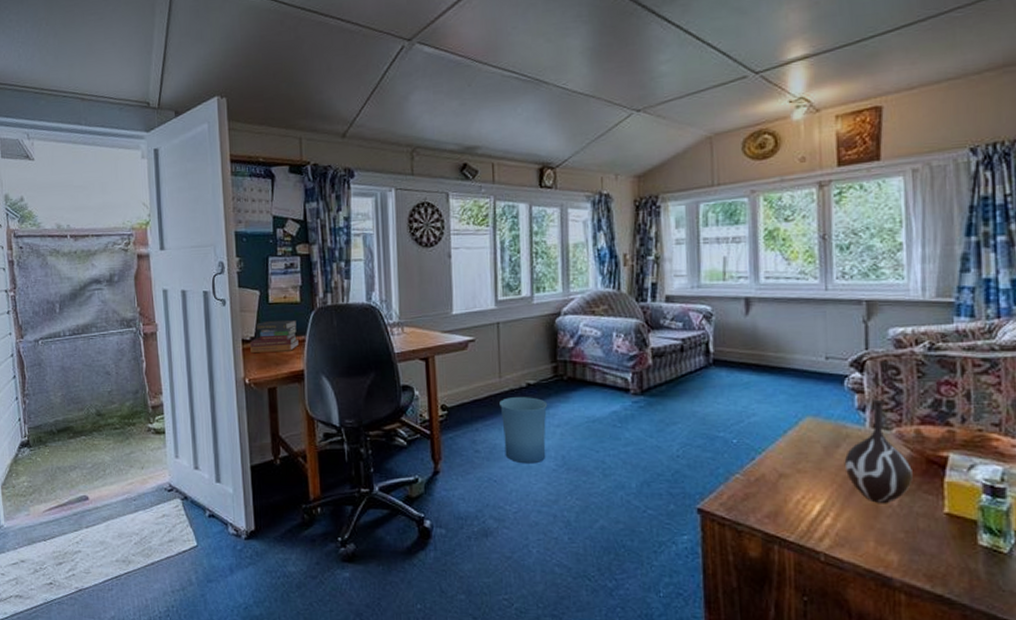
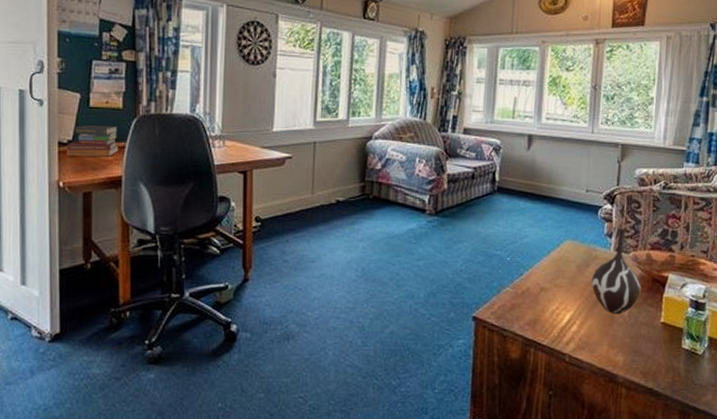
waste bin: present [499,397,548,464] -> none [310,212,354,274]

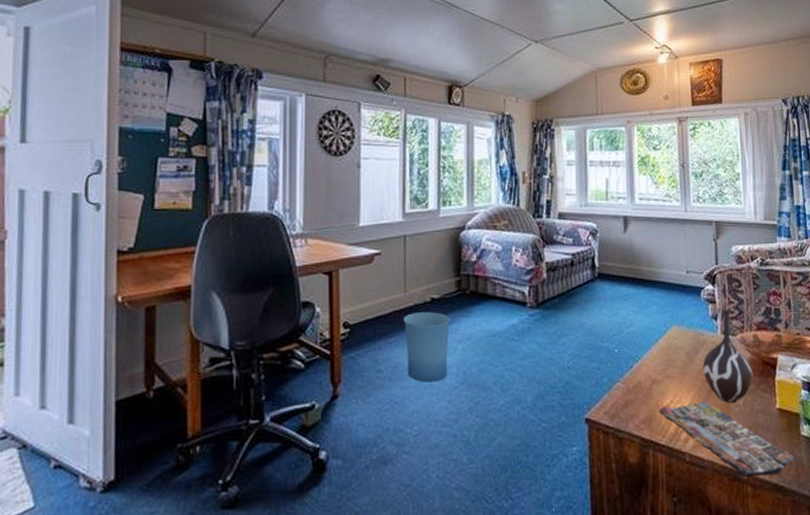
books: present [67,124,118,157] -> none [127,228,187,267]
waste bin: none [310,212,354,274] -> present [404,312,451,383]
magazine: none [544,310,675,379] -> present [659,402,798,476]

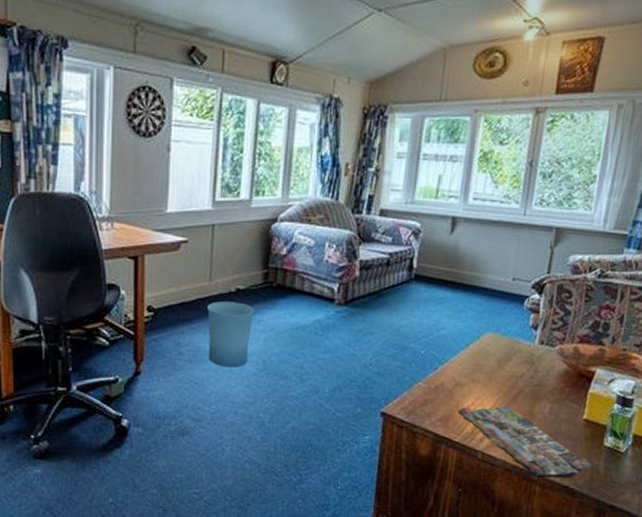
vase: present [702,308,753,404] -> none [511,319,565,411]

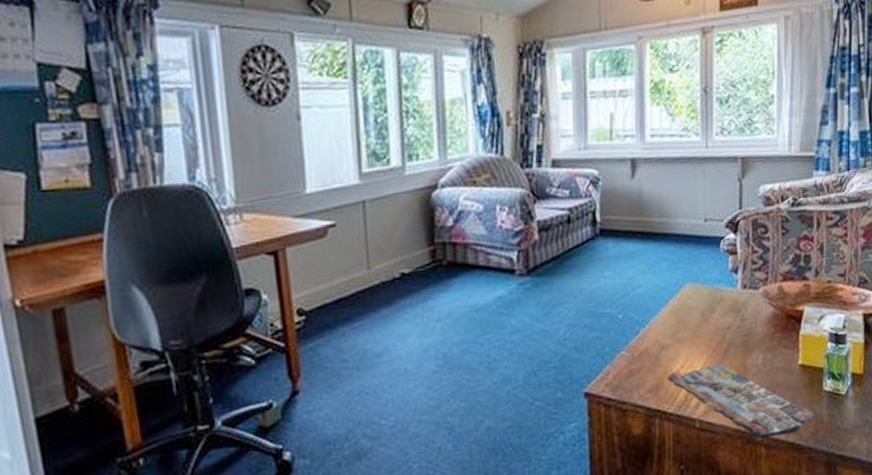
waste bin: present [207,301,255,367] -> none [369,289,426,369]

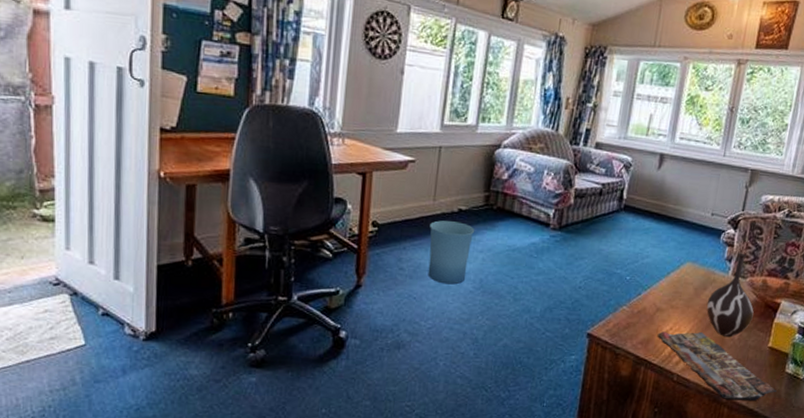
waste bin: none [369,289,426,369] -> present [428,220,475,285]
vase: none [718,259,775,364] -> present [706,252,754,338]

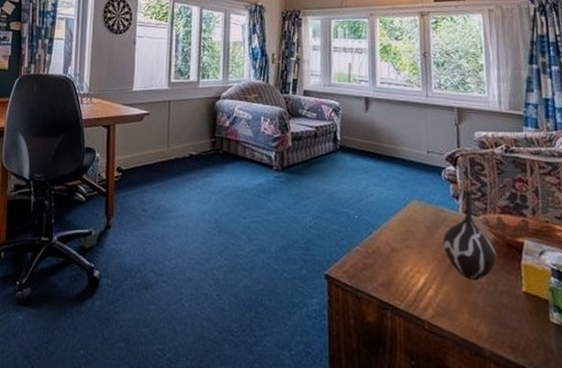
waste bin: present [428,220,475,285] -> none [166,165,206,225]
magazine: present [657,331,777,400] -> none [397,273,546,355]

